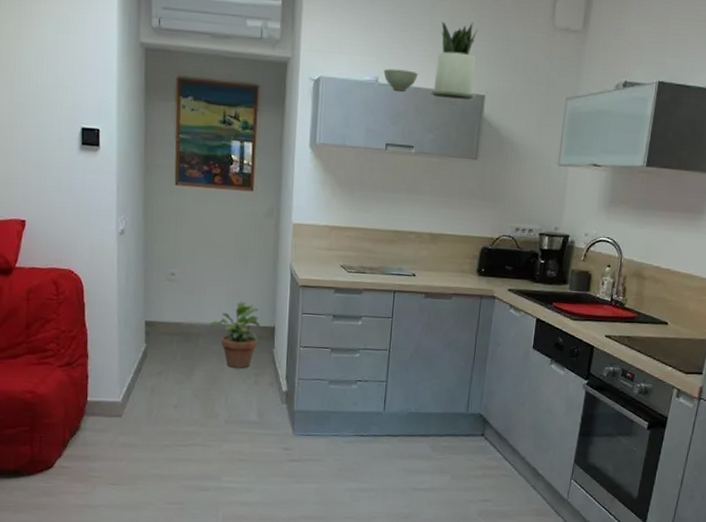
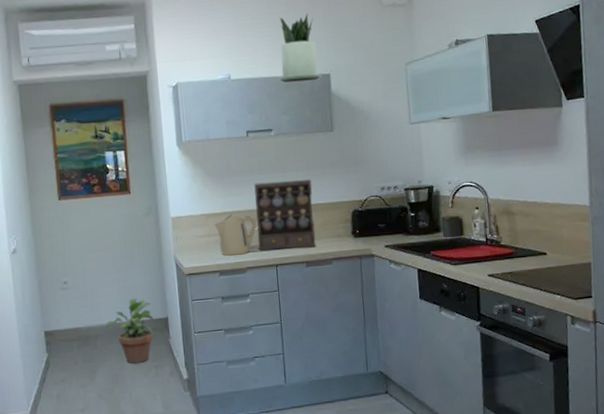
kettle: none [337,230,381,275] -> present [214,213,257,256]
spice rack: none [379,201,446,279] -> present [254,179,316,251]
bowl: present [383,68,419,93] -> none [234,64,267,85]

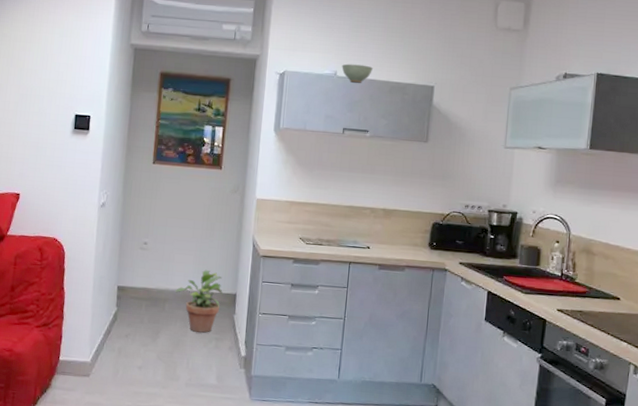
kettle: present [214,213,257,256] -> none [296,205,337,247]
bowl: none [234,64,267,85] -> present [342,64,374,84]
spice rack: present [254,179,316,251] -> none [335,180,398,252]
planter: present [279,13,322,84] -> none [383,23,427,91]

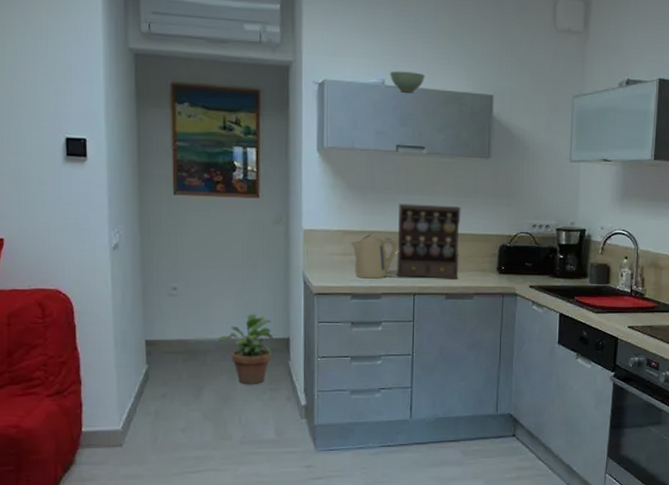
kettle: none [296,205,337,247] -> present [351,233,397,279]
spice rack: none [335,180,398,252] -> present [396,203,461,280]

